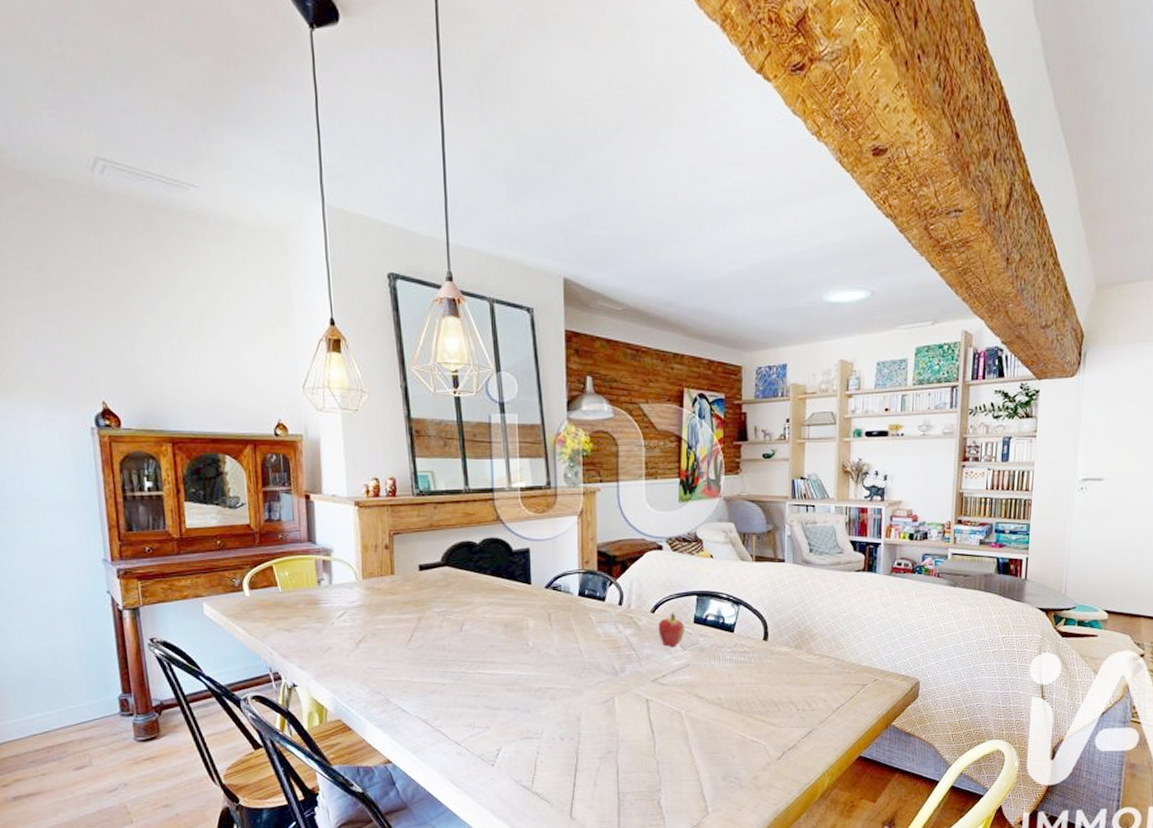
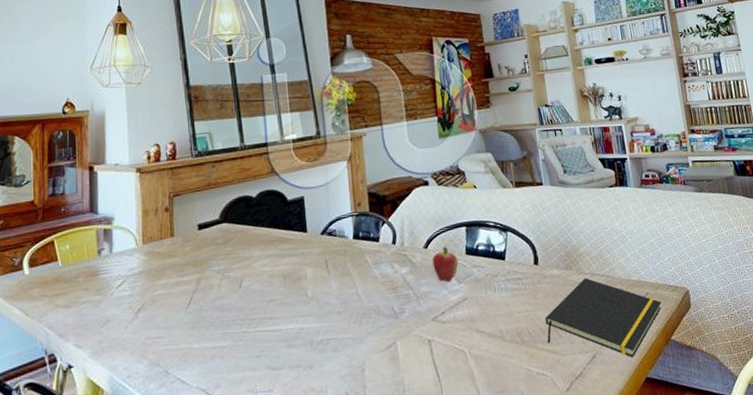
notepad: none [766,658,889,737] -> present [545,277,661,358]

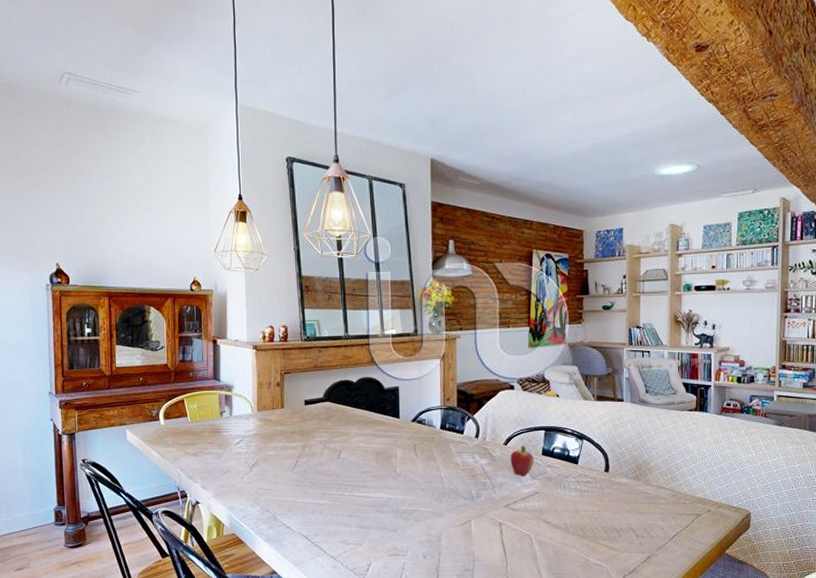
notepad: present [545,277,661,358] -> none [608,489,722,563]

